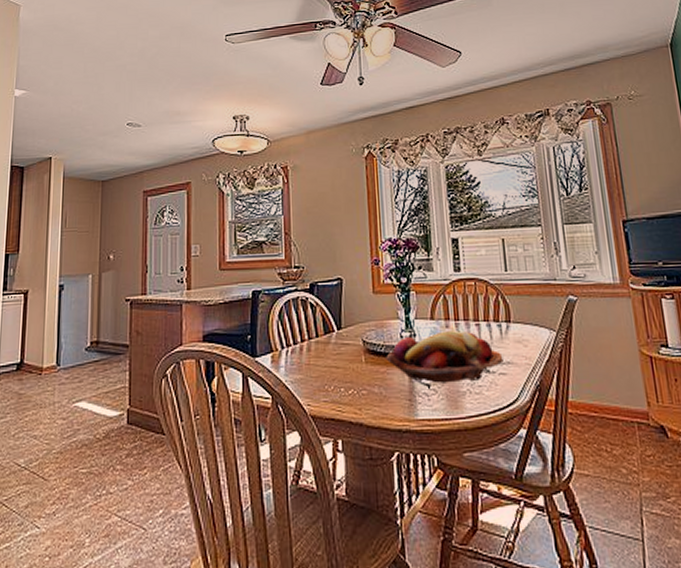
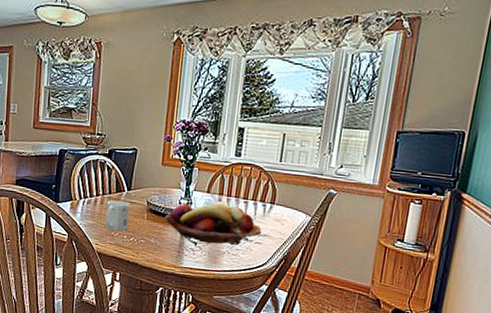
mug: none [315,343,345,384] -> present [105,200,130,231]

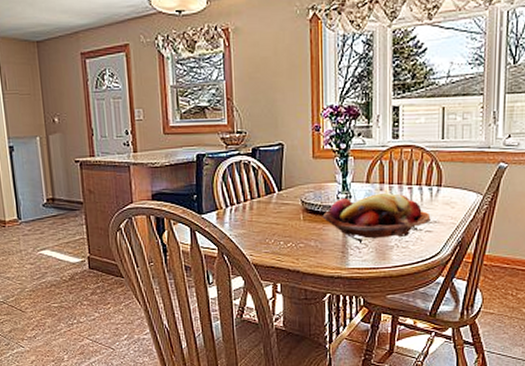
mug: present [105,200,130,231] -> none [257,203,284,238]

